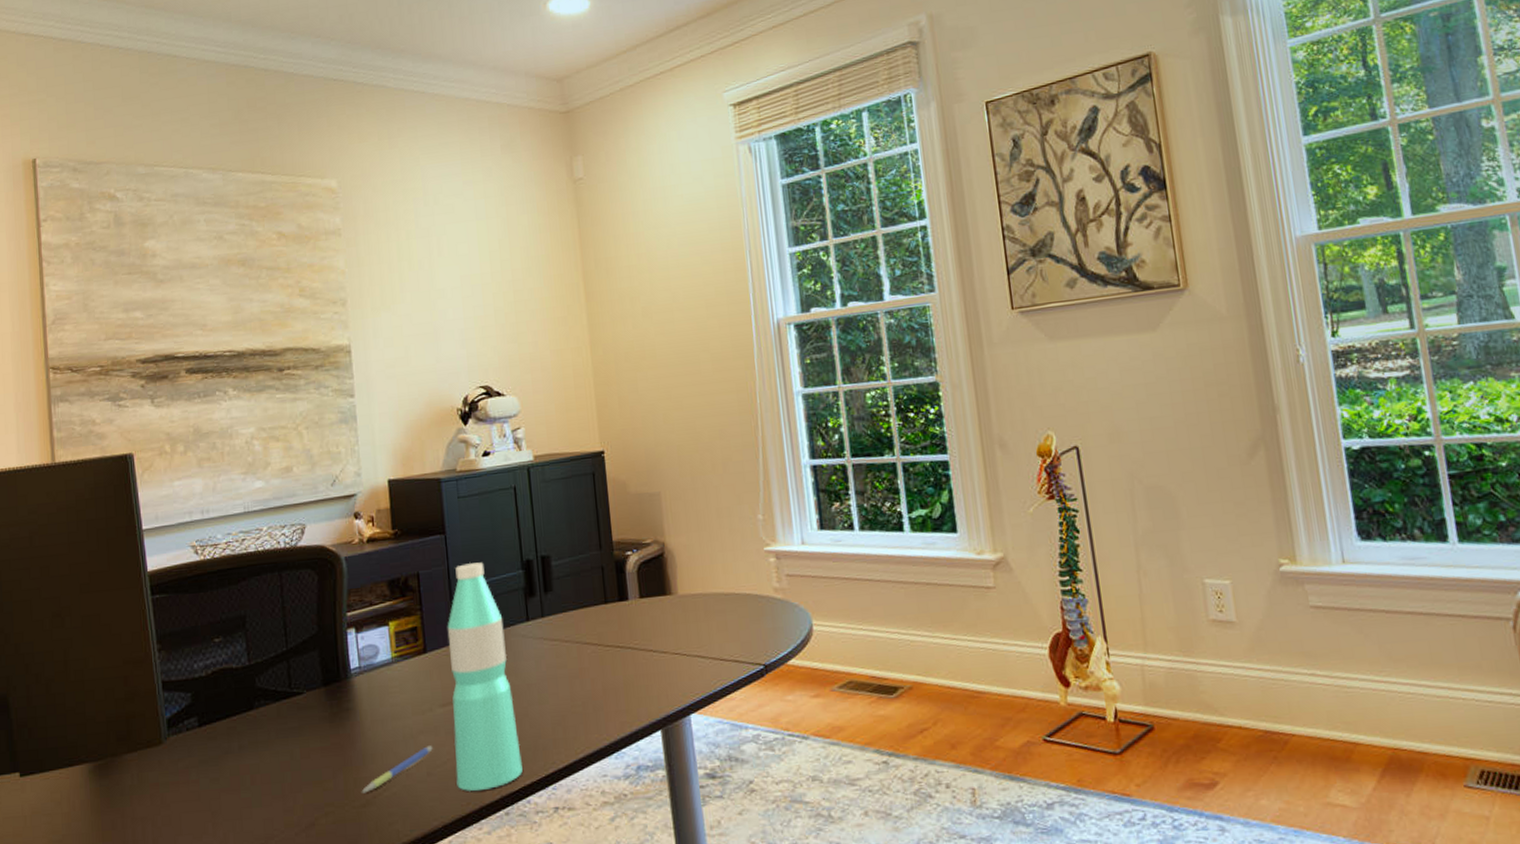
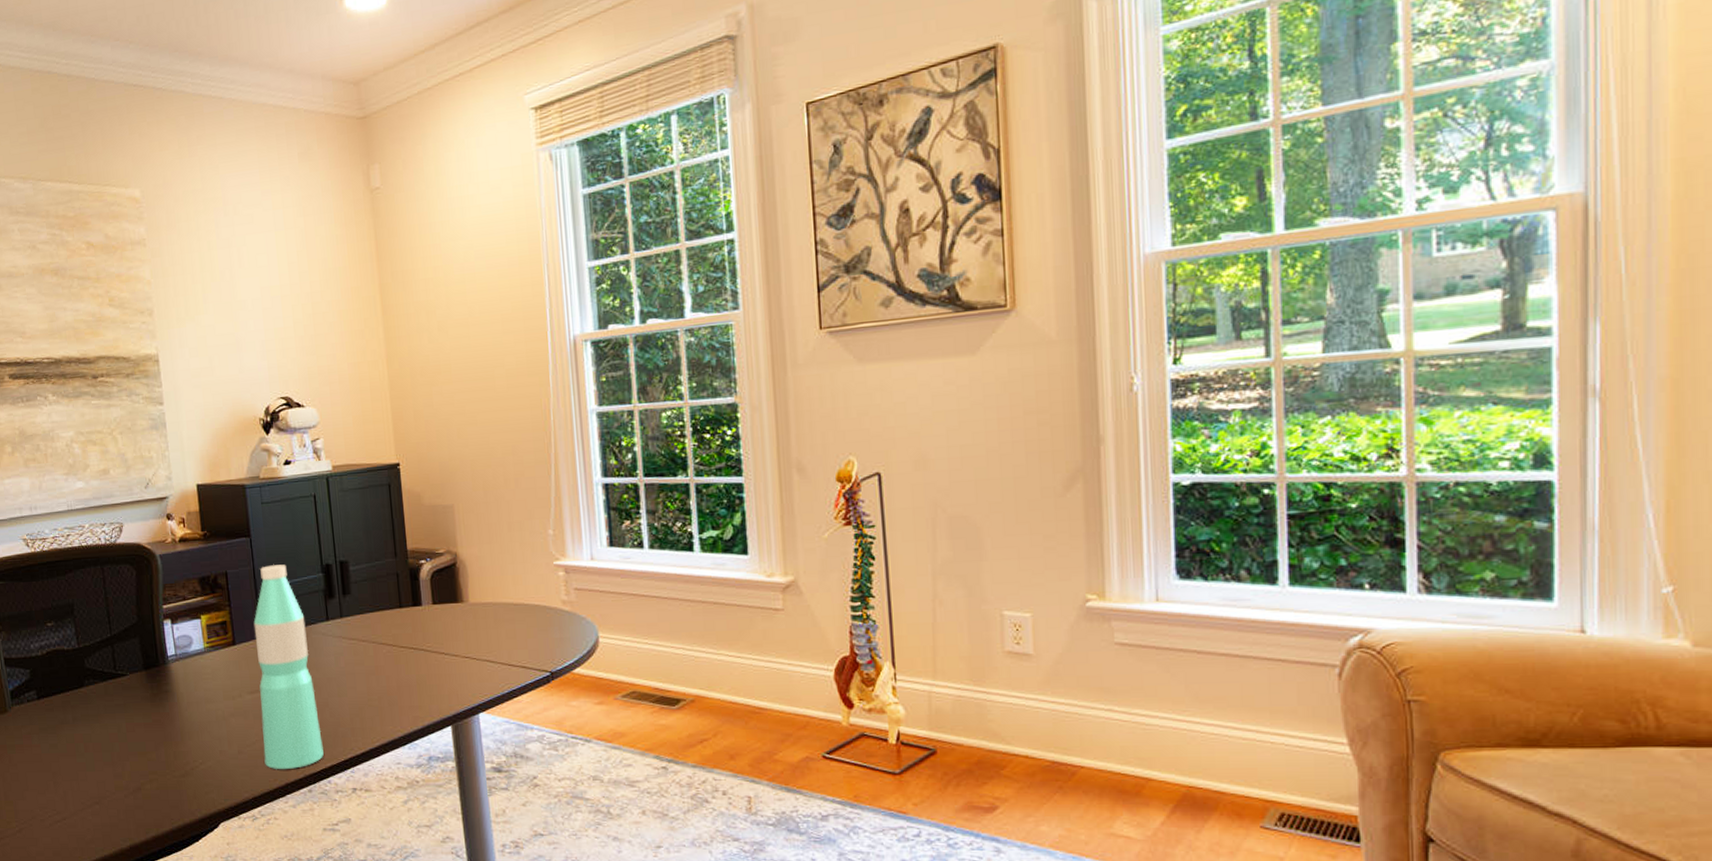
pen: present [361,746,433,794] -> none [180,727,243,765]

